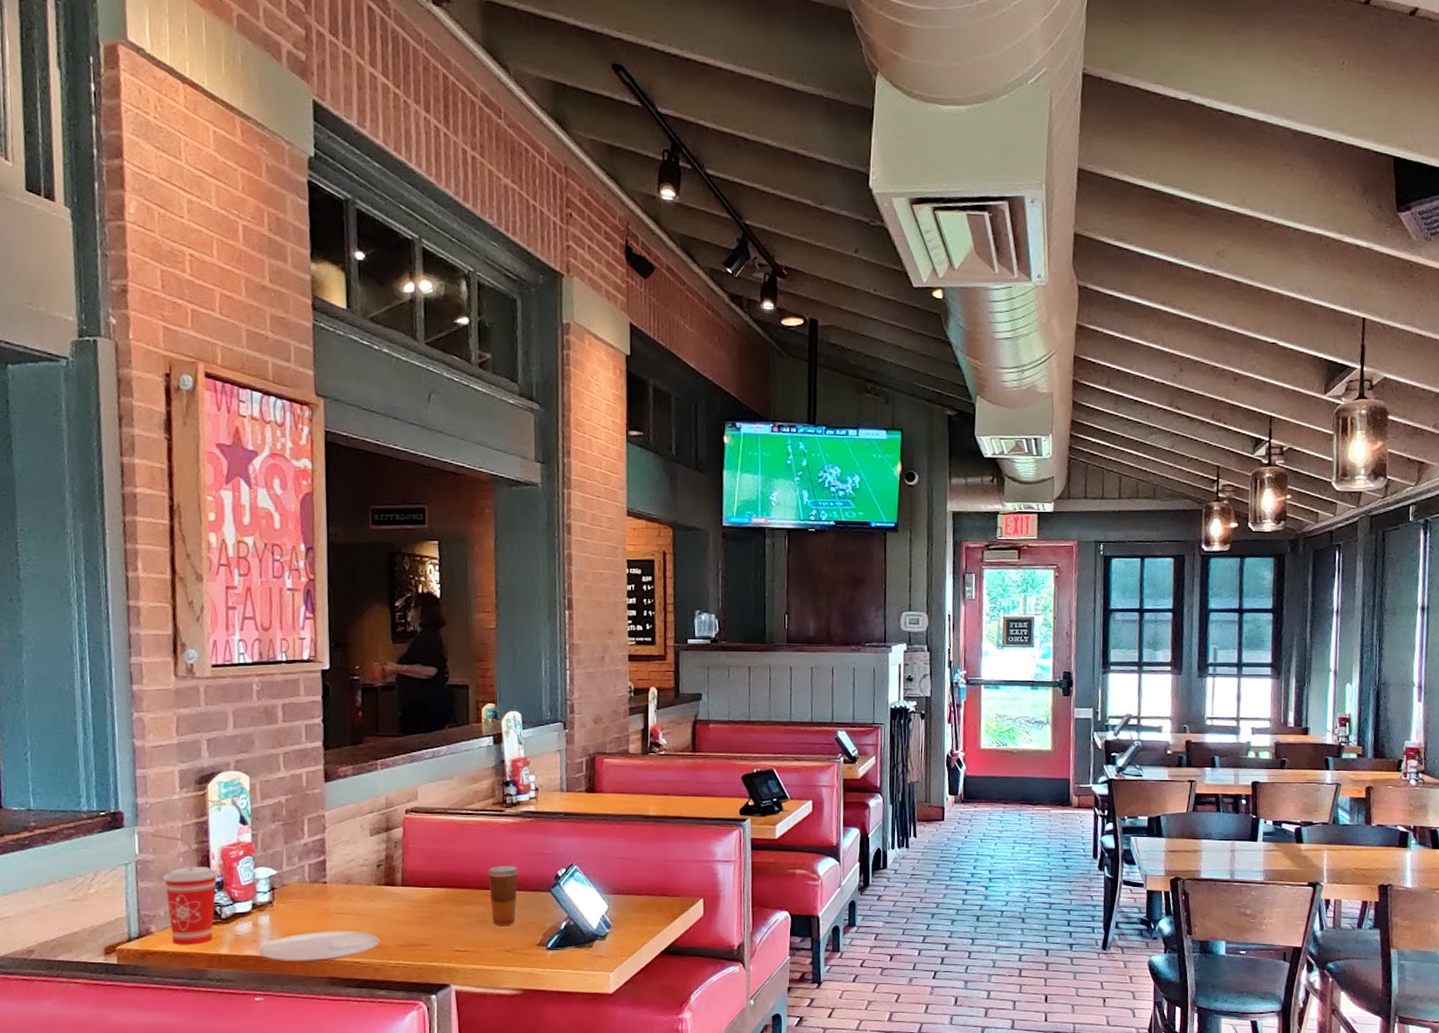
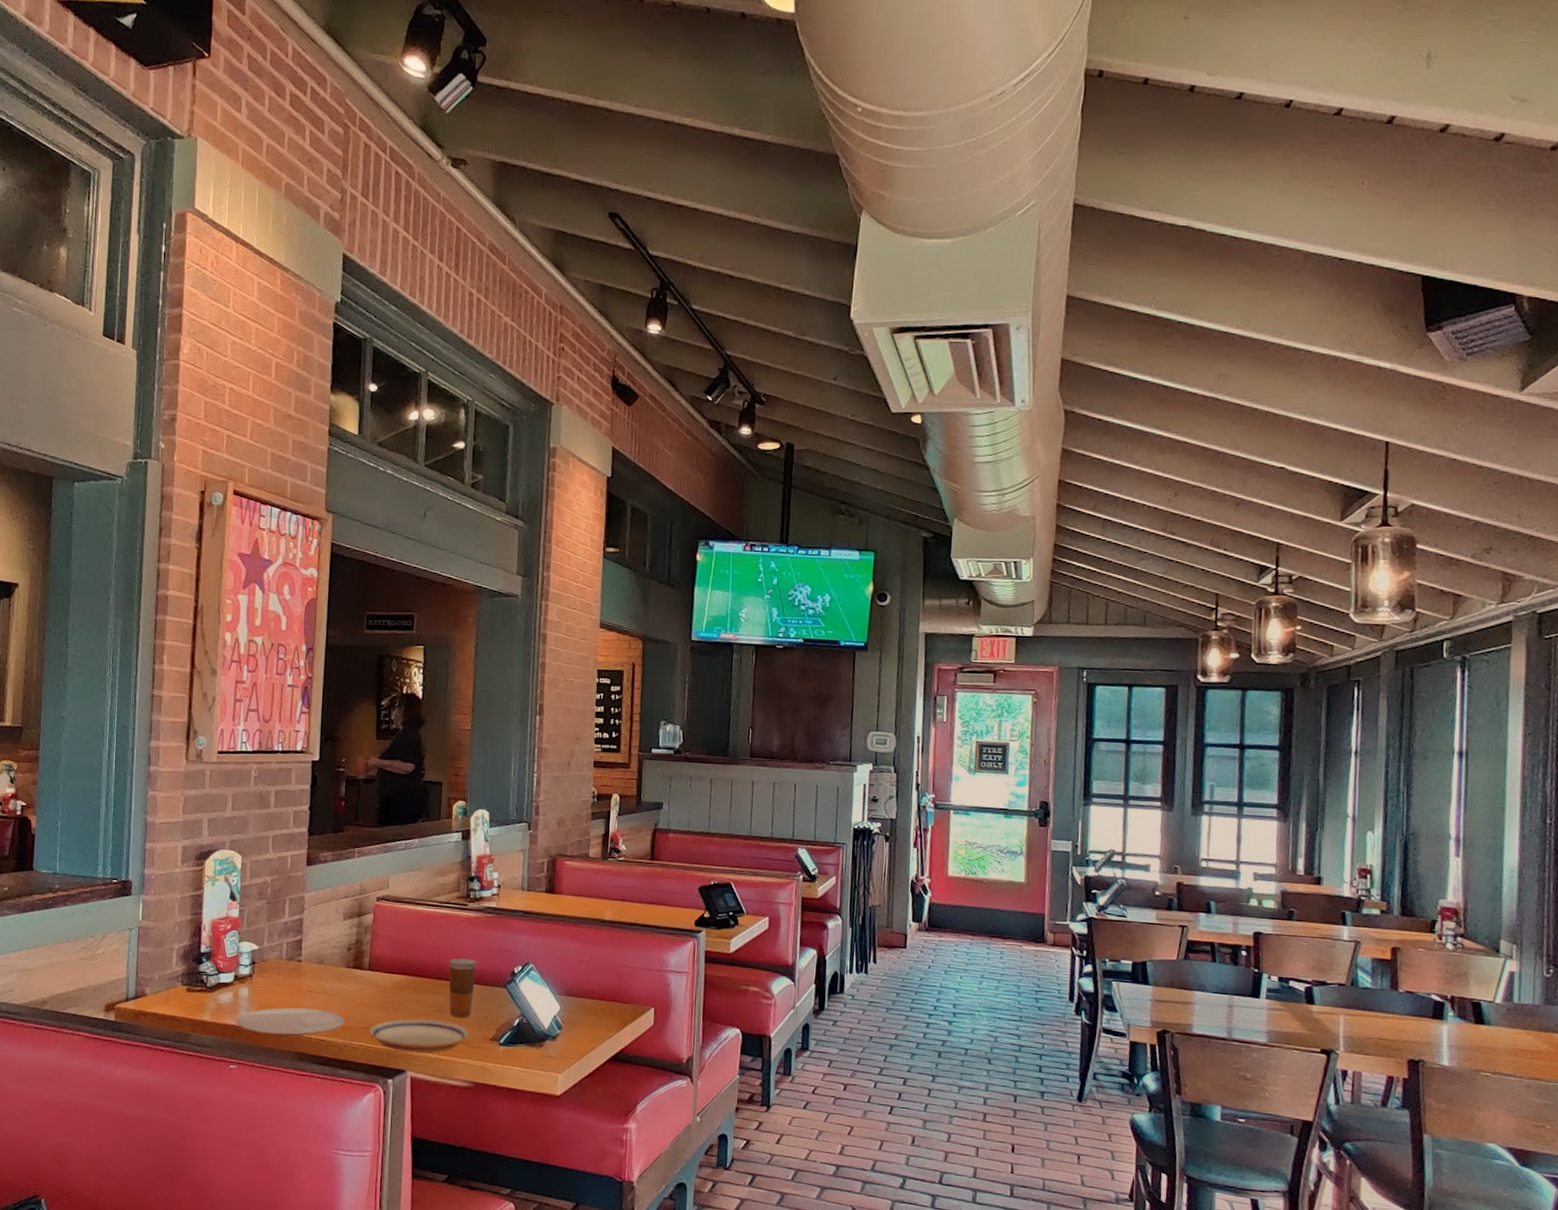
beverage cup: present [150,833,219,945] -> none [153,902,208,1010]
plate: none [407,931,514,965] -> present [369,1018,469,1053]

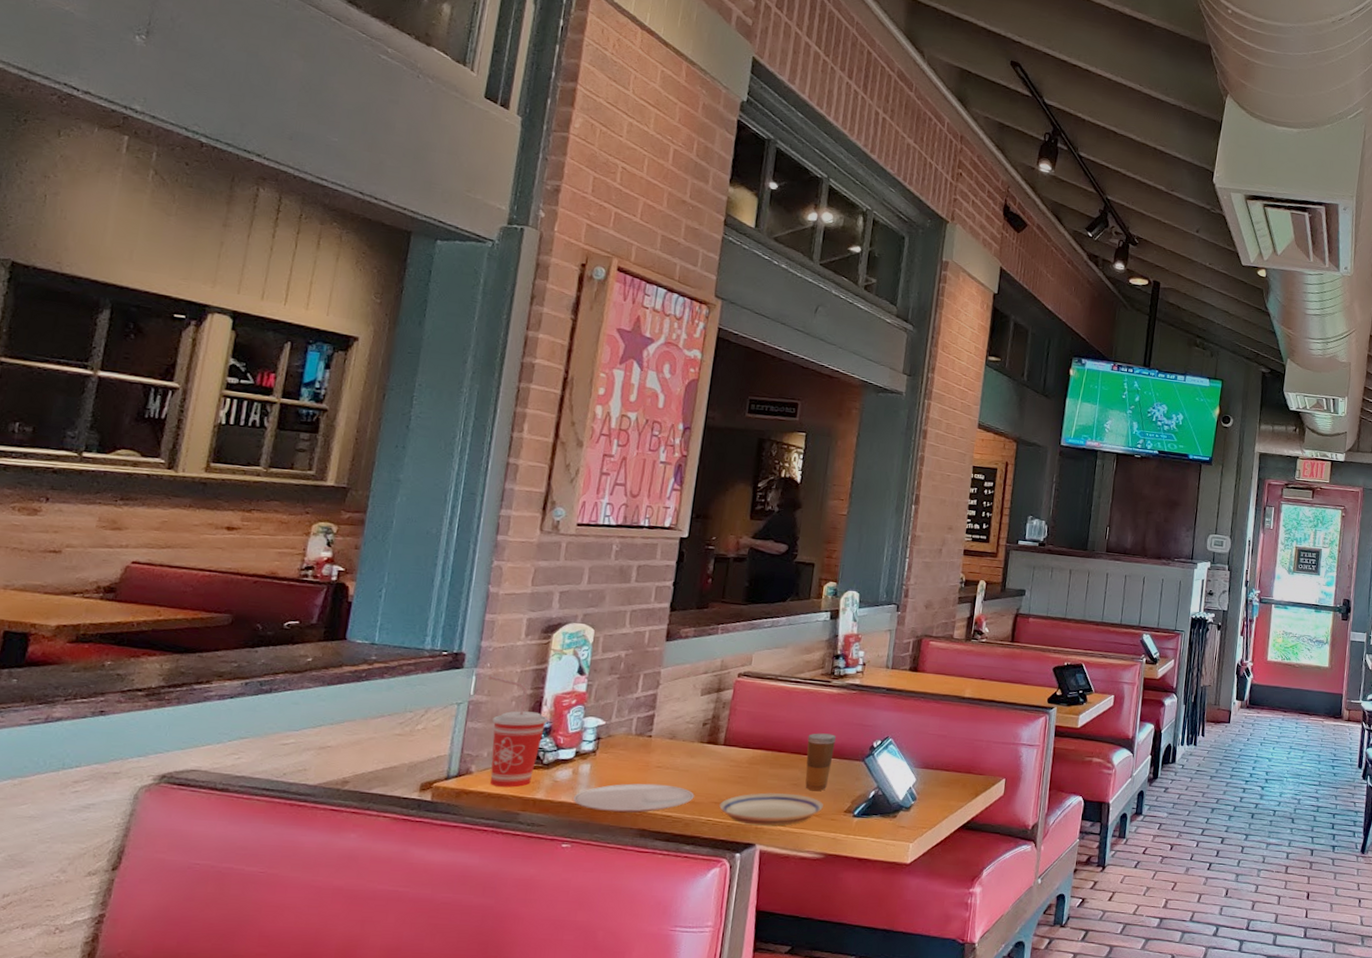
beverage cup: none [153,902,208,1010] -> present [488,675,549,788]

